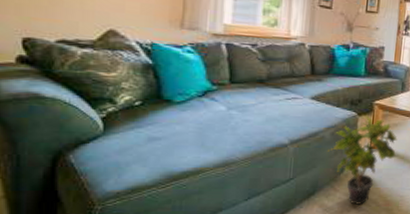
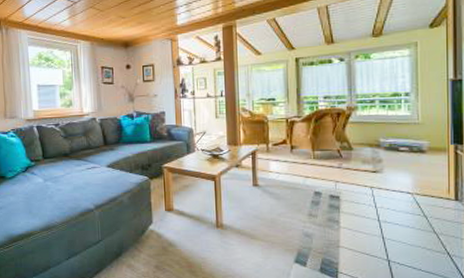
potted plant: present [328,116,397,206] -> none [128,180,191,267]

